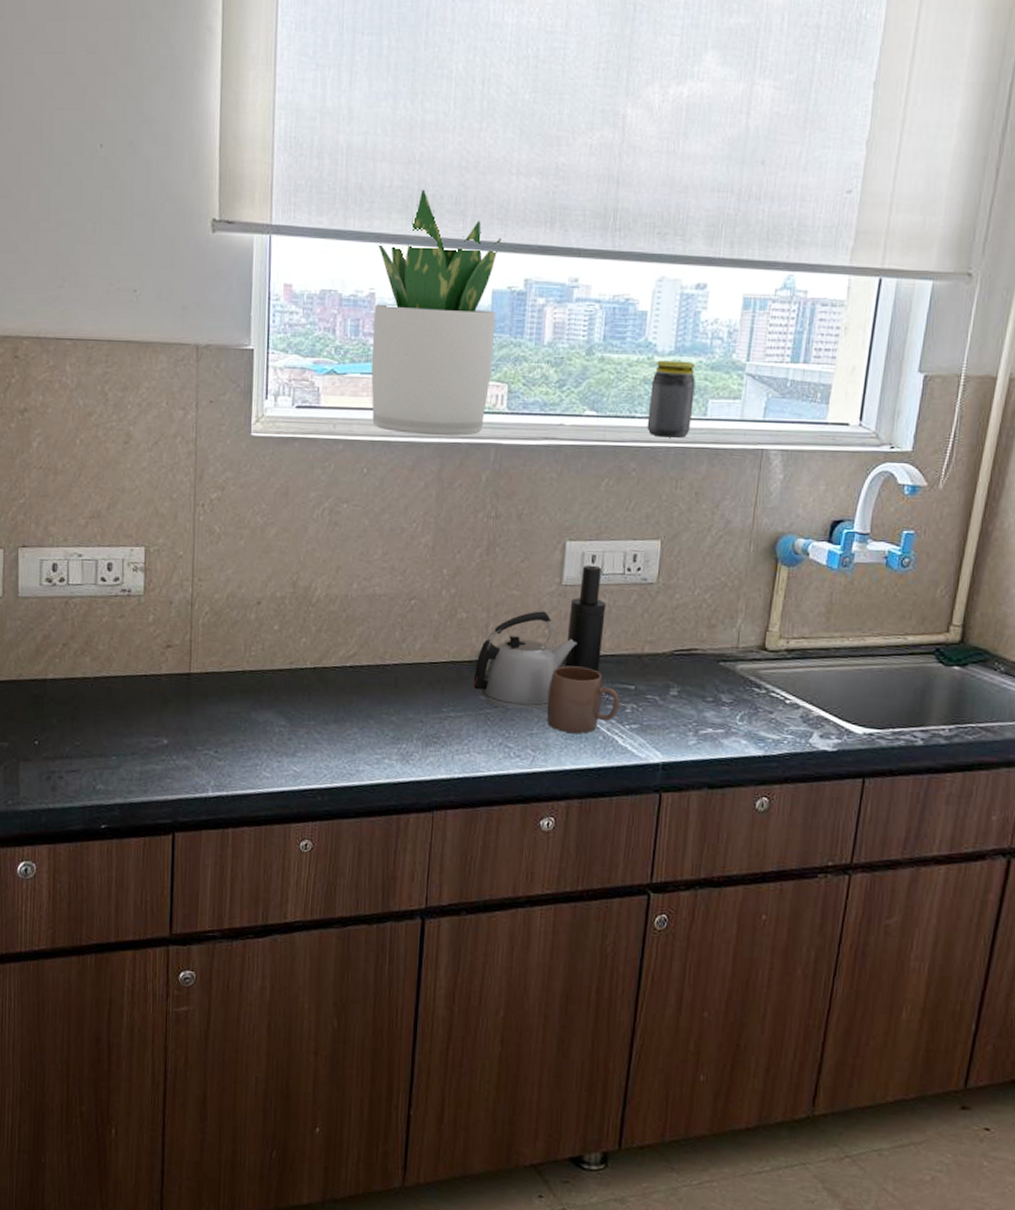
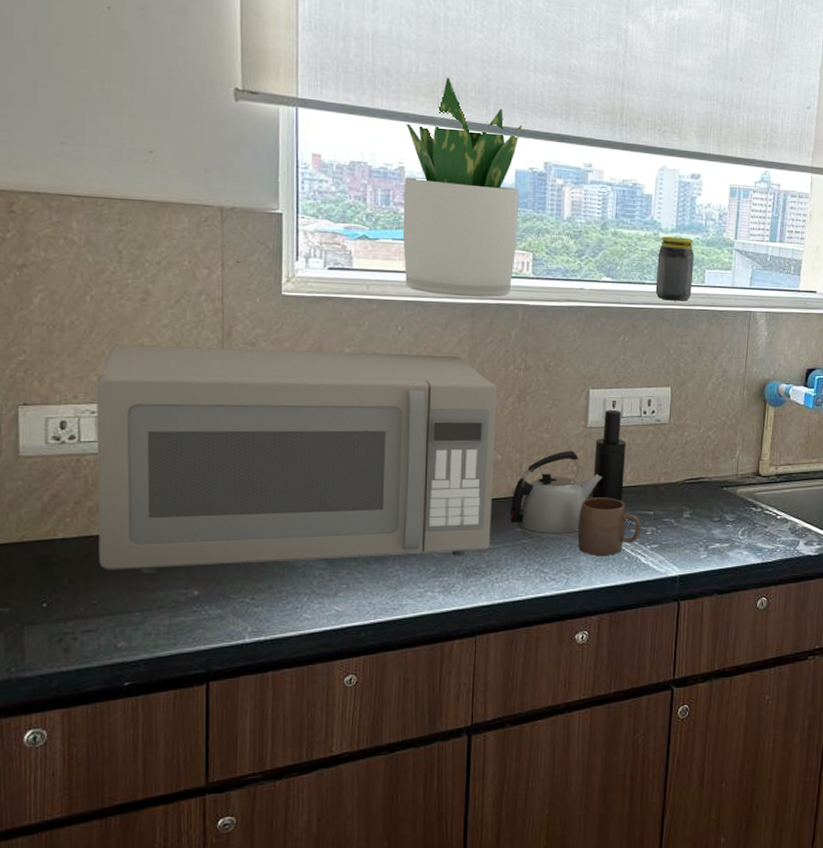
microwave: none [82,488,465,723] -> present [95,344,498,574]

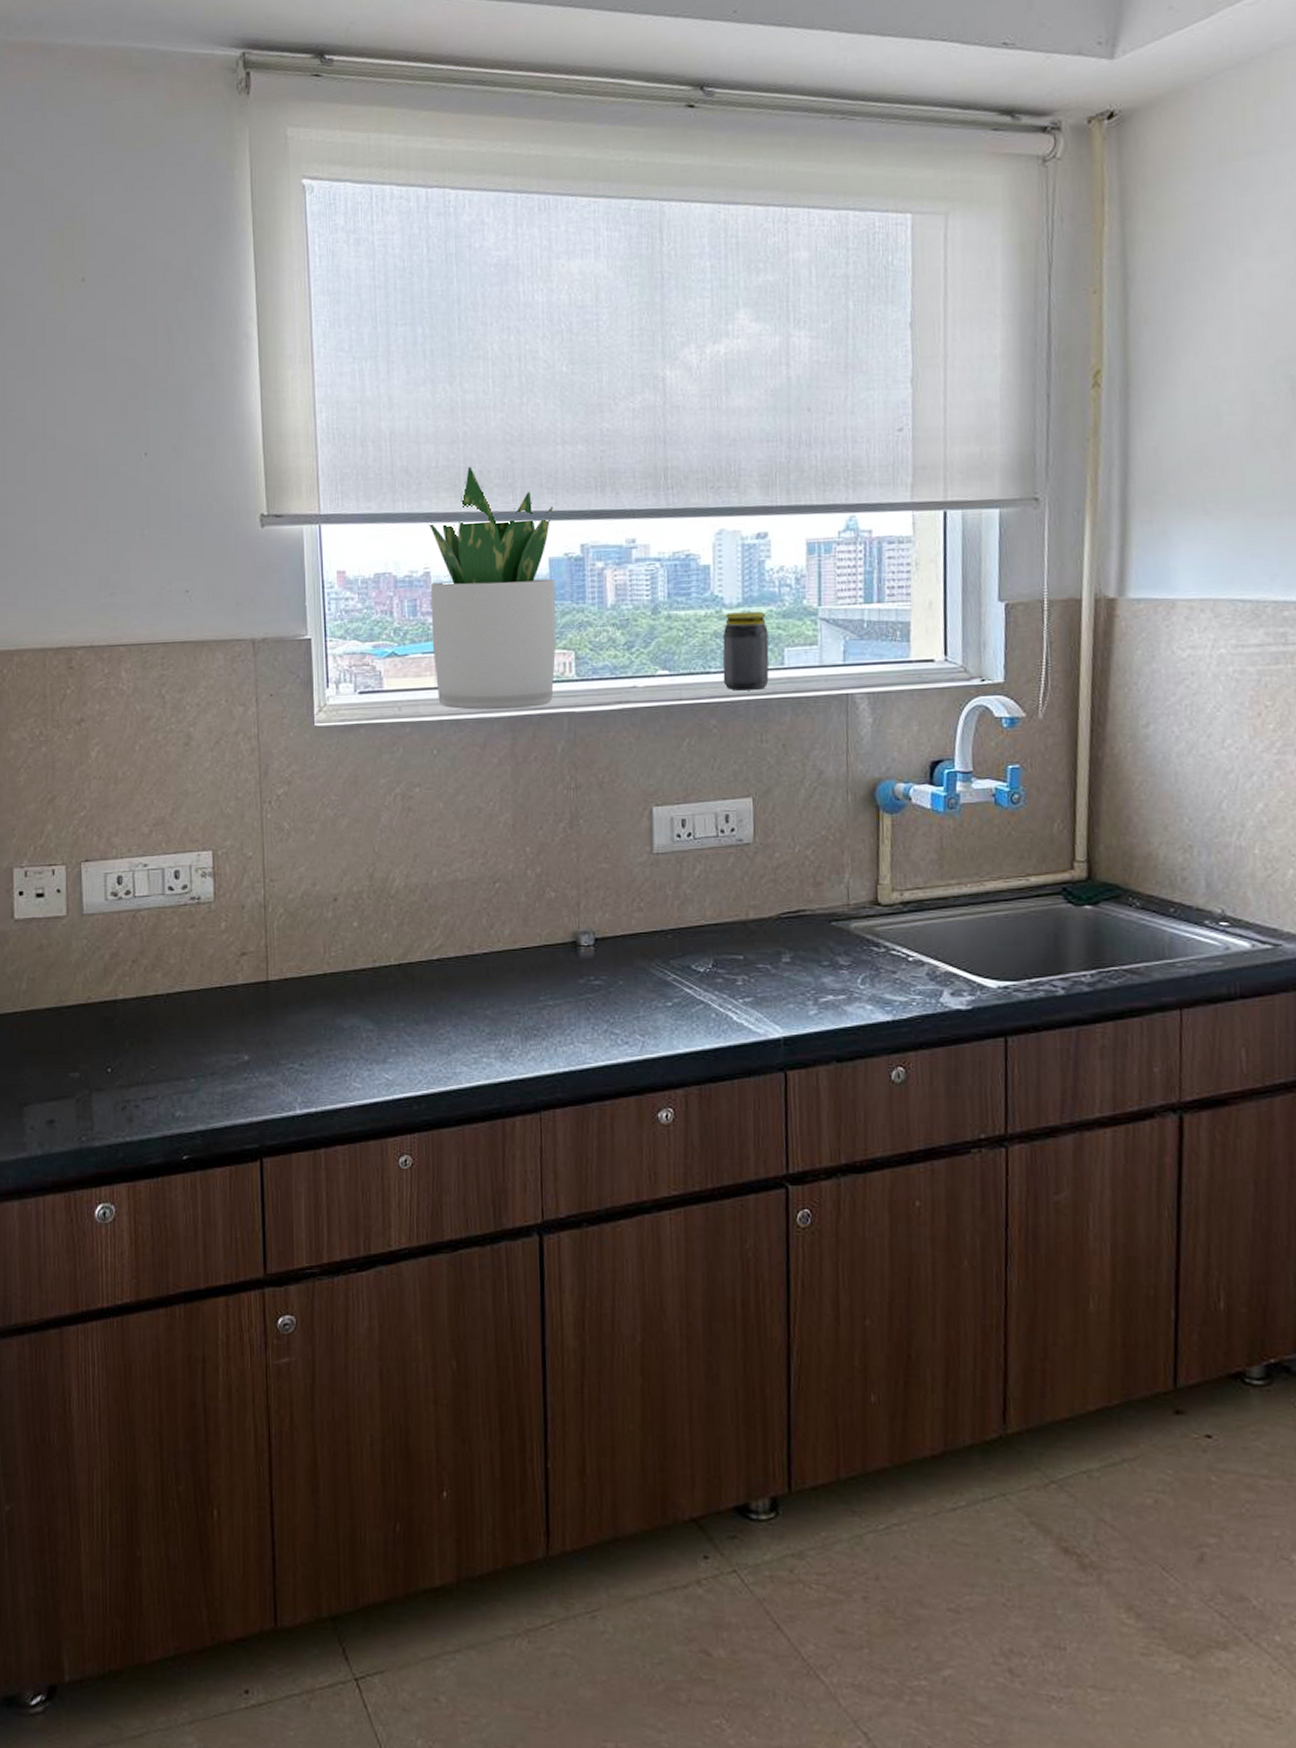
microwave: present [95,344,498,574] -> none [147,778,550,1037]
kettle: present [509,451,603,538] -> none [569,883,677,992]
mug: present [577,497,642,555] -> none [650,939,730,1012]
soap dispenser: present [592,409,626,501] -> none [664,829,704,944]

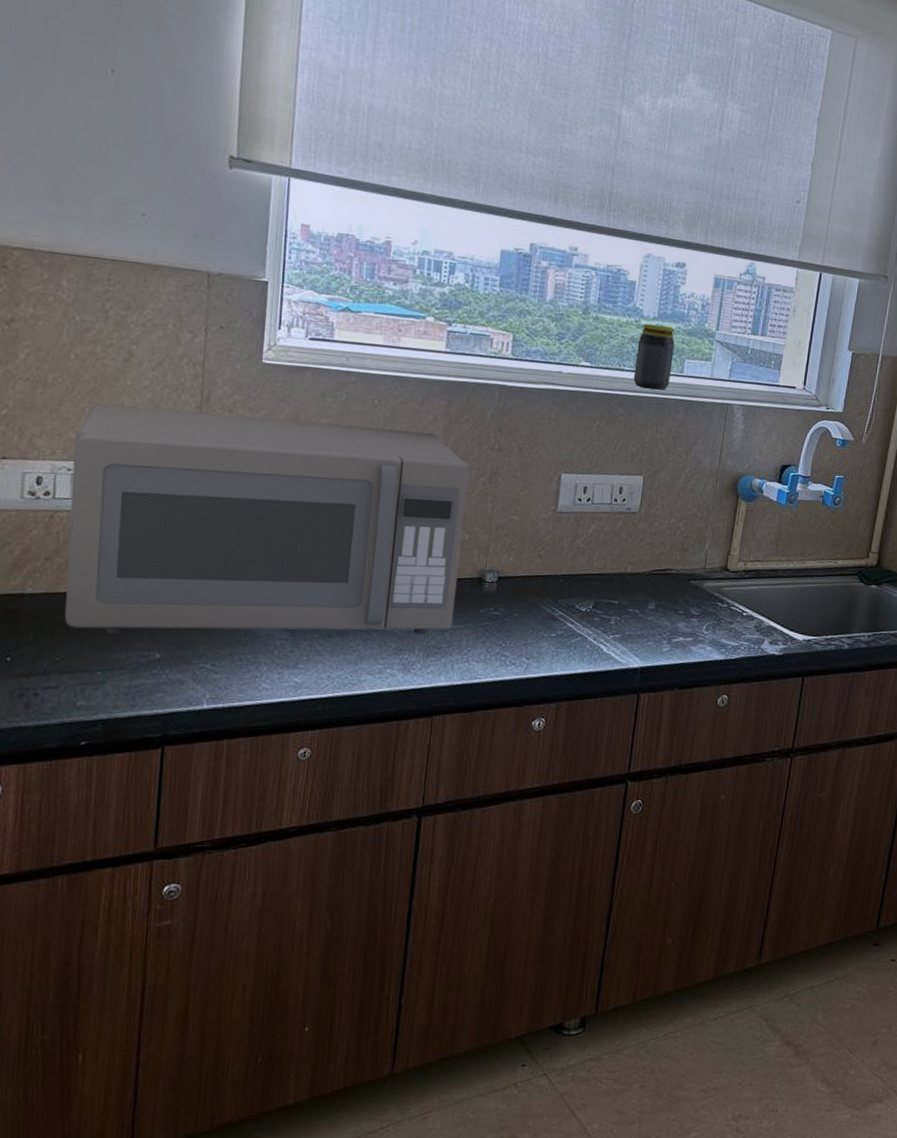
microwave: none [147,778,550,1037] -> present [64,403,470,635]
planter: present [428,466,557,710] -> none [384,154,511,376]

